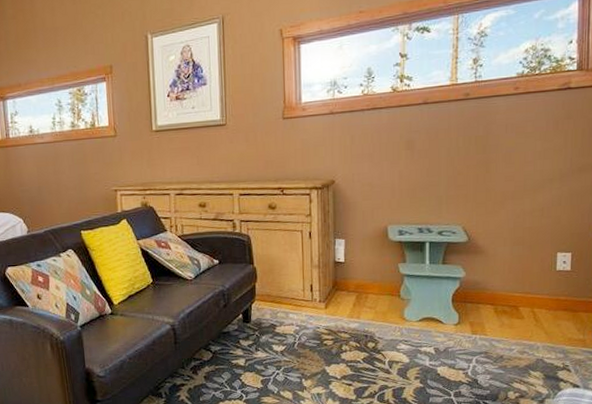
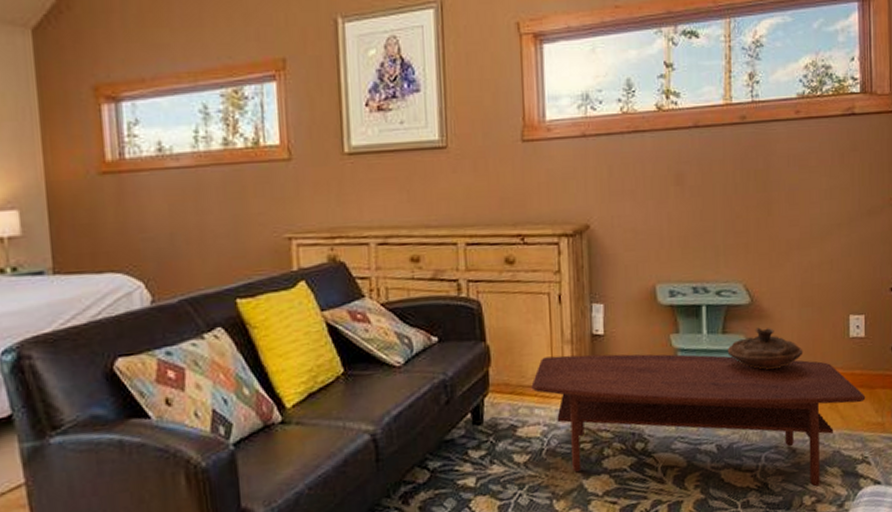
coffee table: none [287,276,569,386] -> present [531,354,866,487]
decorative bowl: none [446,260,513,293] -> present [727,327,803,370]

